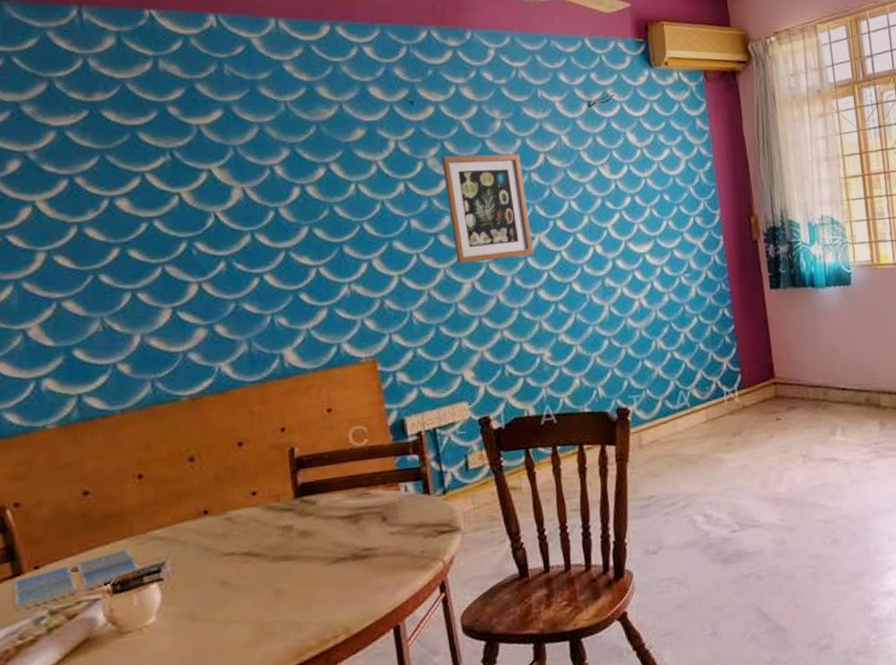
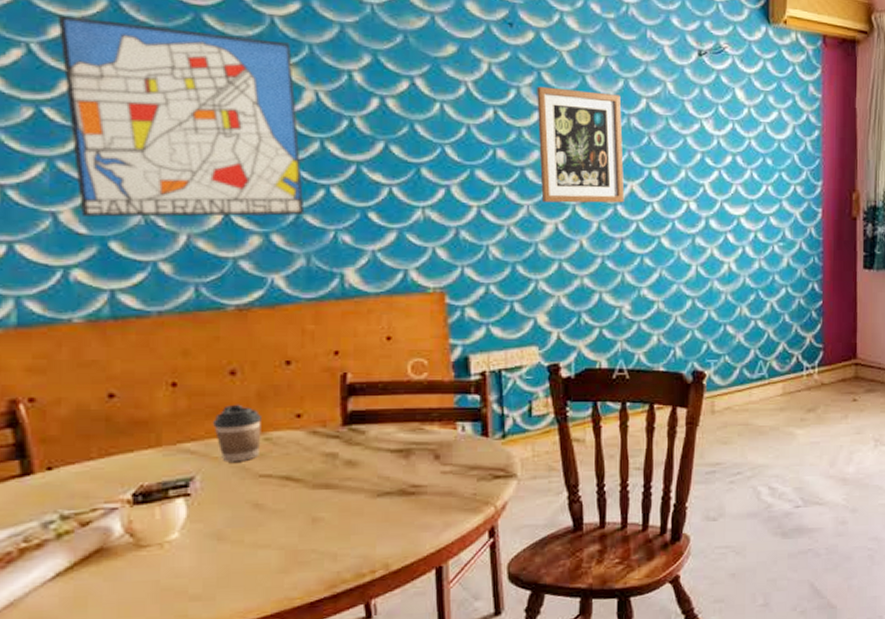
drink coaster: present [12,549,142,610] -> none [21,459,167,511]
wall art: none [14,148,243,331] -> present [57,14,305,218]
coffee cup: none [177,488,222,545] -> present [212,404,262,462]

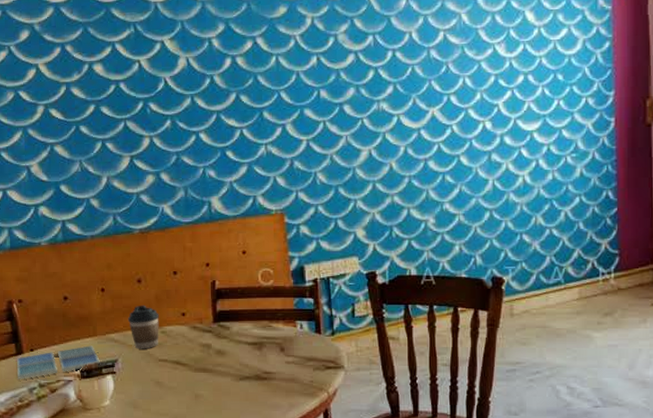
drink coaster: none [21,459,167,511] -> present [16,345,101,380]
wall art: present [57,14,305,218] -> none [25,22,183,169]
wall art: present [537,86,625,203] -> none [351,31,427,132]

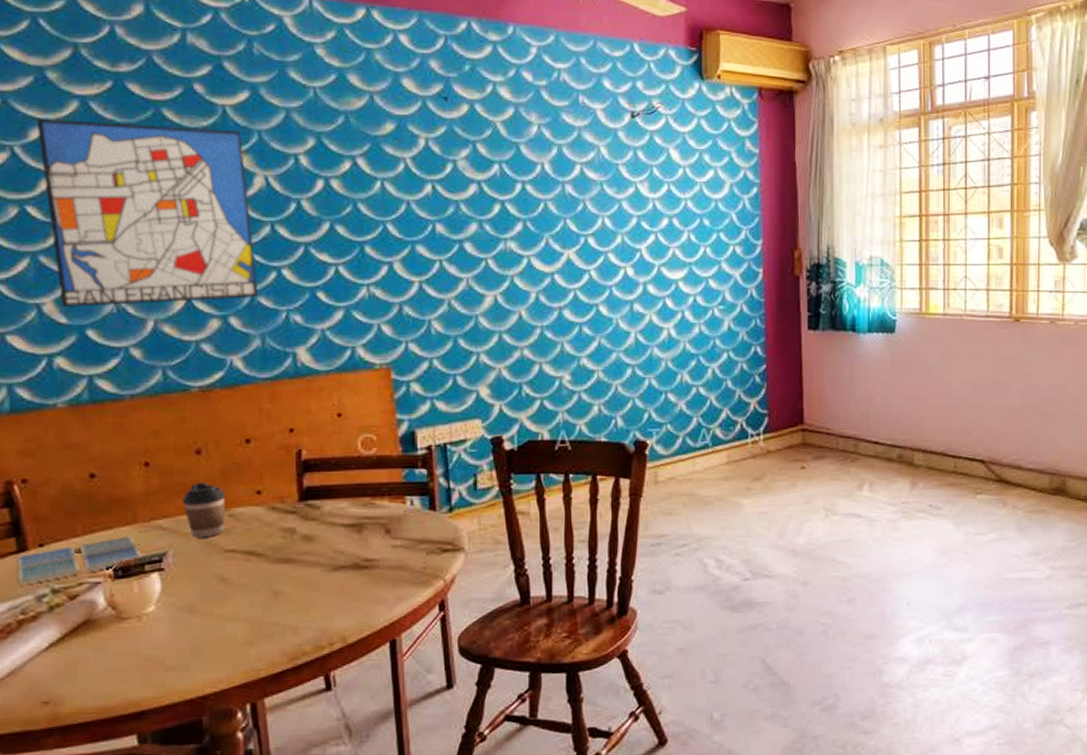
wall art: none [25,22,183,169] -> present [36,118,259,308]

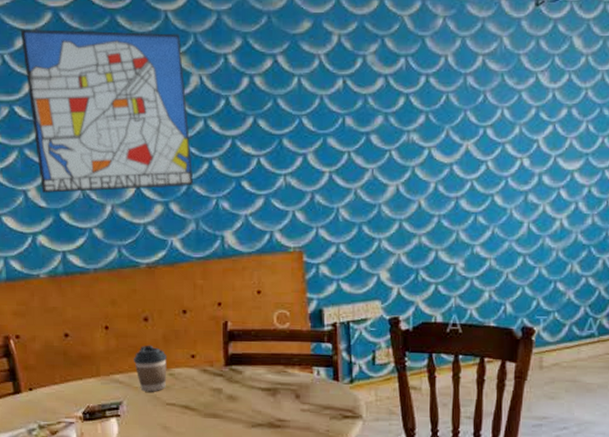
drink coaster: present [17,536,143,585] -> none [14,386,105,420]

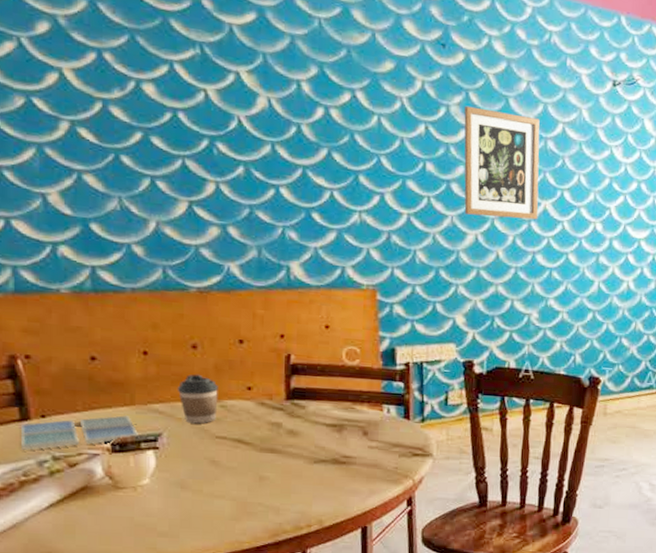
drink coaster: none [14,386,105,420] -> present [20,415,140,450]
wall art: present [20,29,194,194] -> none [44,12,257,212]
wall art: none [380,53,460,165] -> present [464,105,540,220]

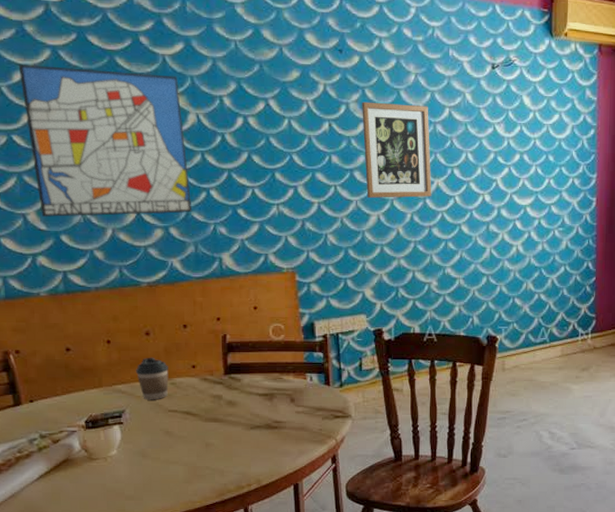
drink coaster: present [20,415,140,450] -> none [14,396,107,431]
wall art: none [44,12,257,212] -> present [18,63,193,218]

